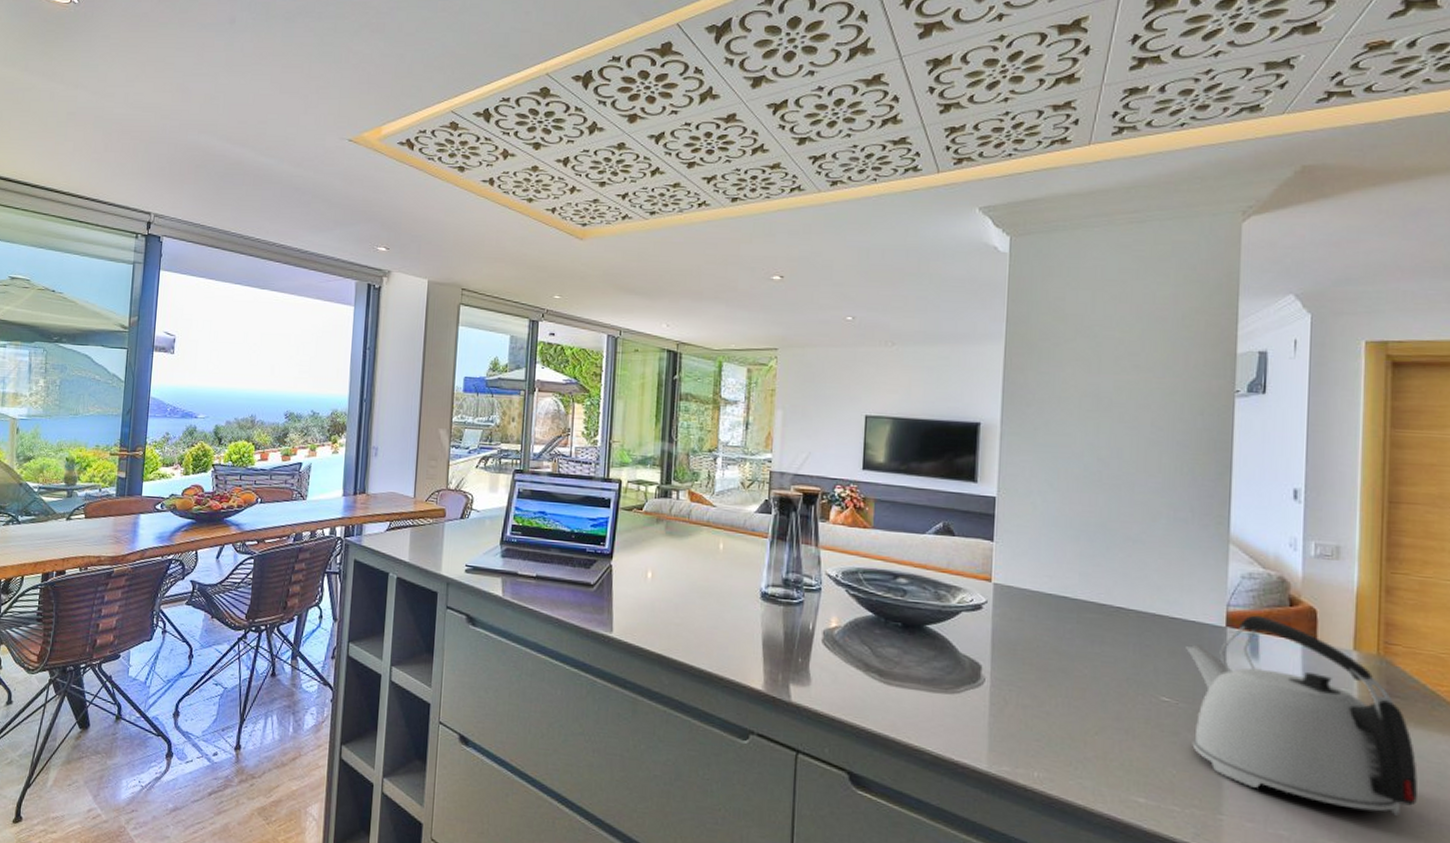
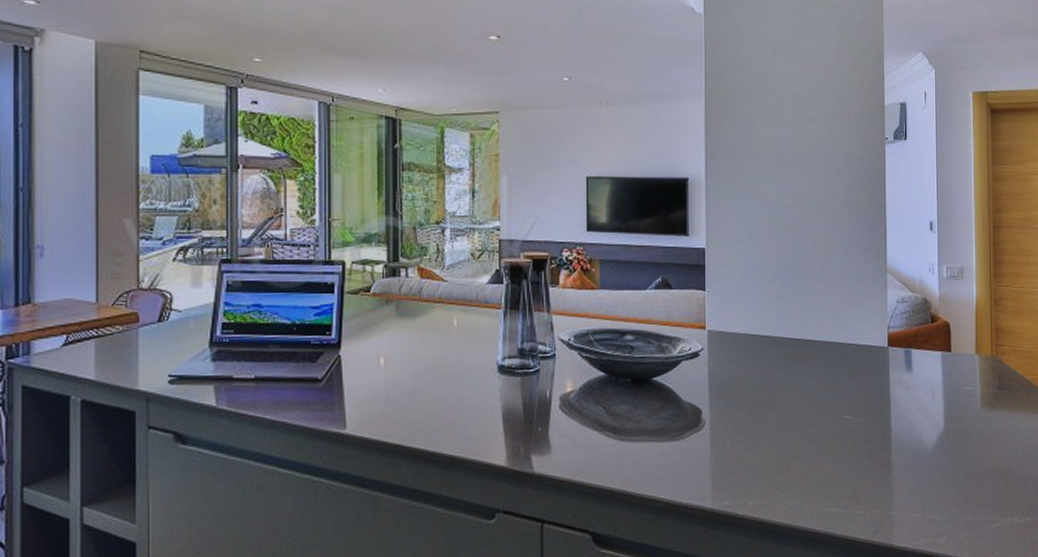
kettle: present [1186,615,1418,816] -> none [860,333,1021,487]

